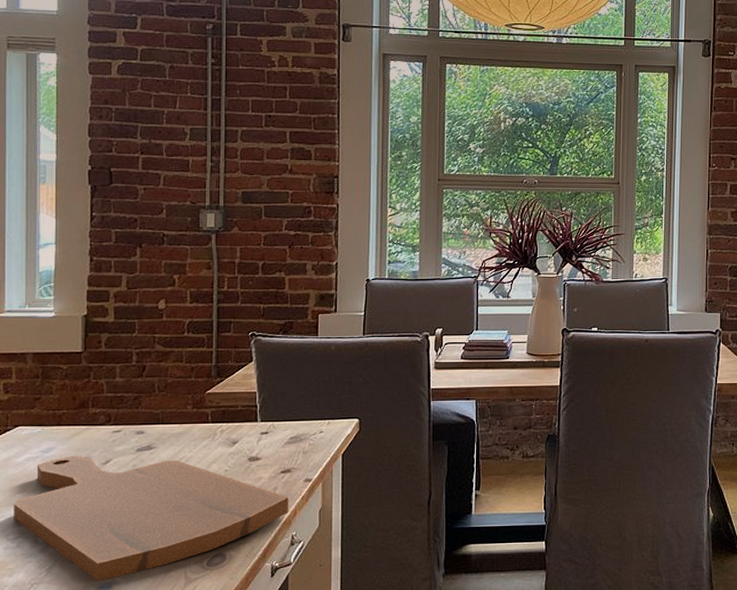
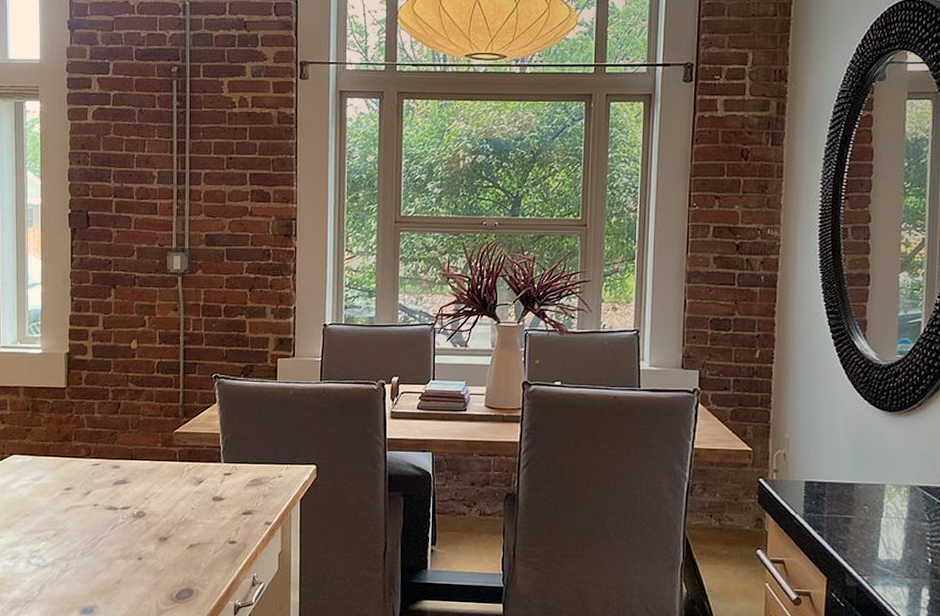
cutting board: present [14,455,289,582] -> none [10,485,251,605]

